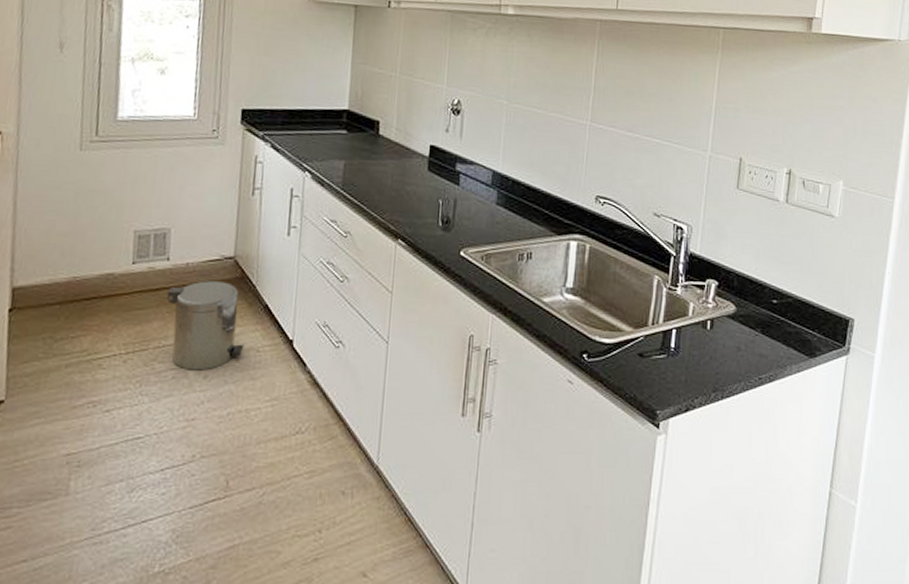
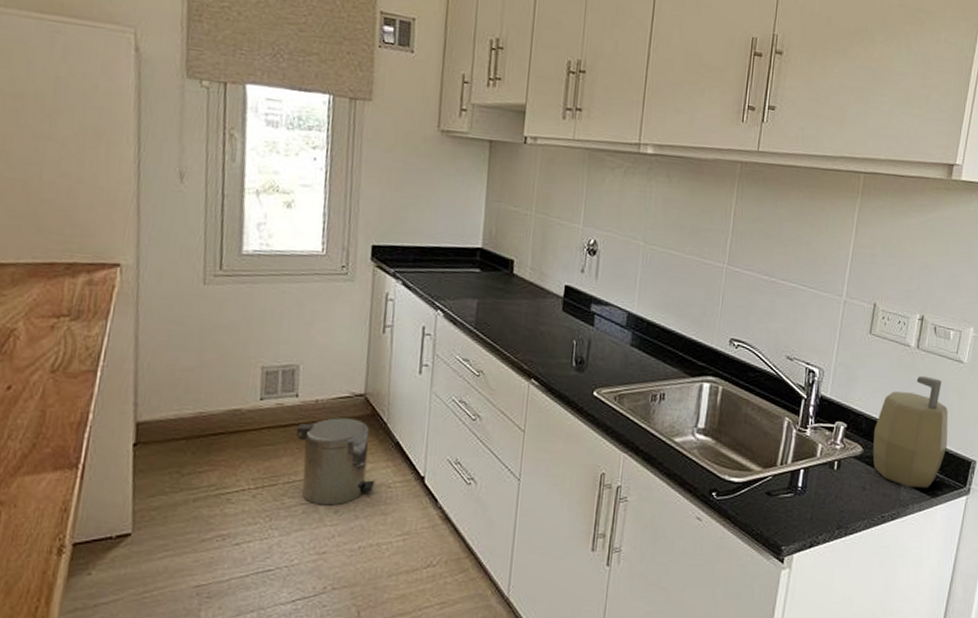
soap dispenser: none [746,231,824,348] -> present [872,375,949,488]

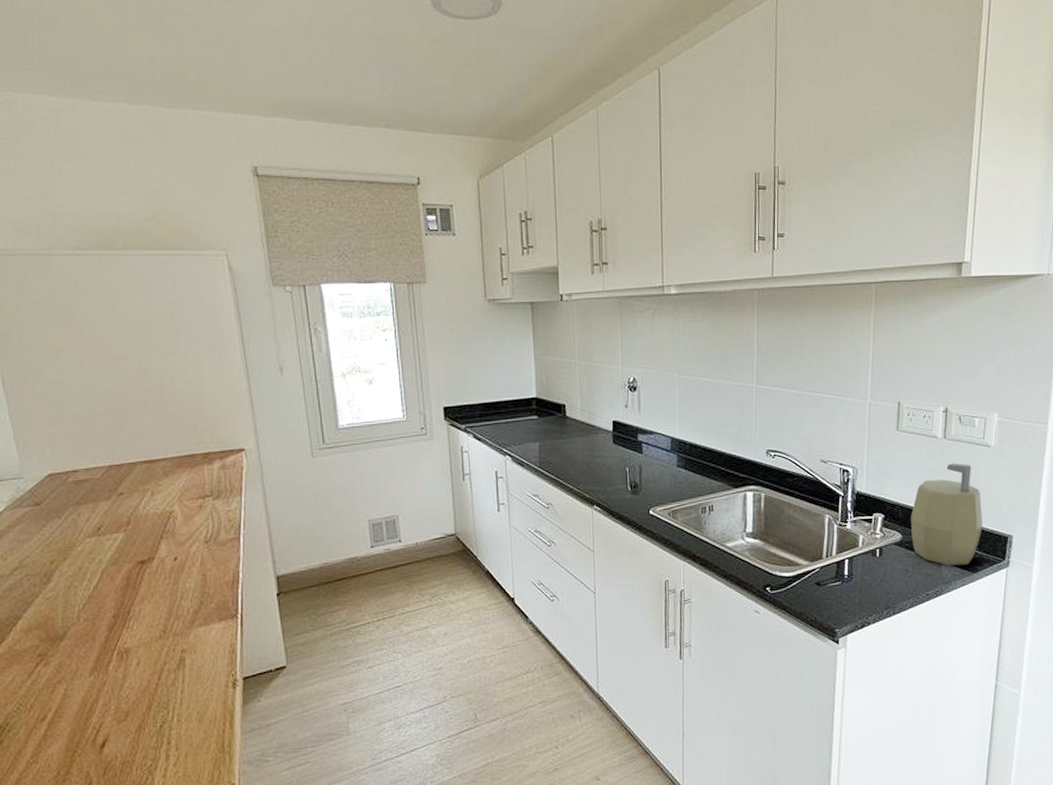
trash can: present [296,418,375,506] -> none [403,555,474,630]

